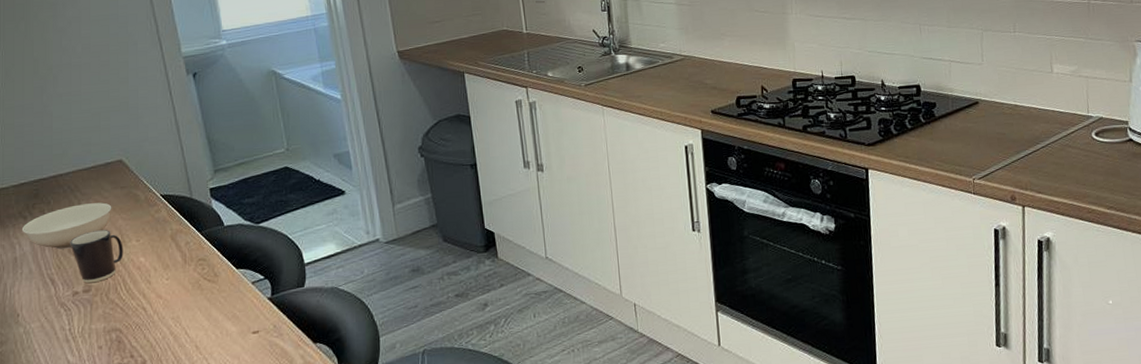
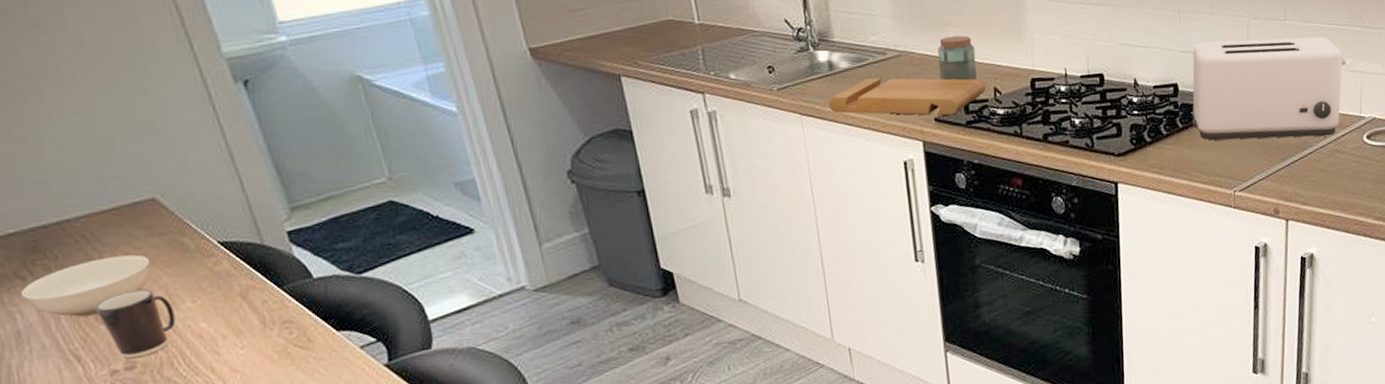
cutting board: none [624,76,755,109] -> present [828,77,986,116]
peanut butter: none [715,43,747,81] -> present [937,35,977,81]
toaster: none [932,46,1072,134] -> present [1192,36,1346,141]

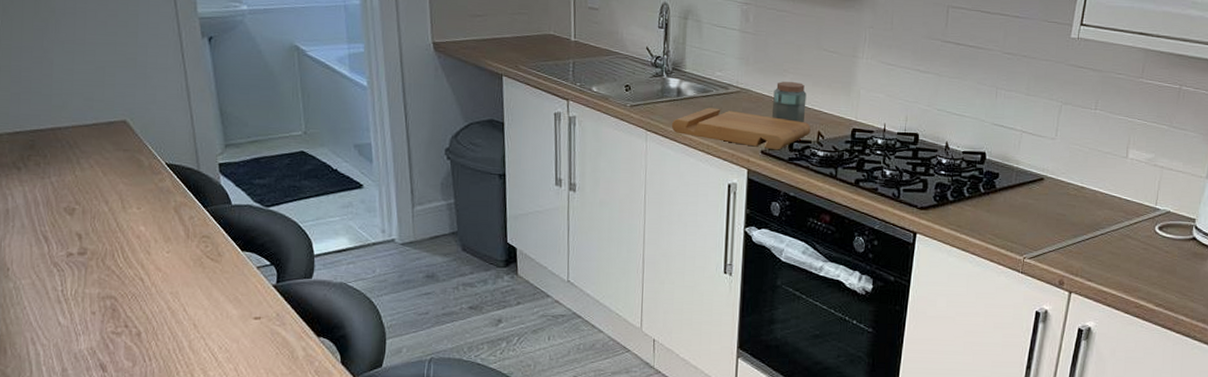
bowl: present [20,254,151,318] -> none [15,162,113,207]
mug: present [95,289,176,359] -> none [66,192,123,246]
toaster: present [1192,36,1346,141] -> none [994,118,1149,221]

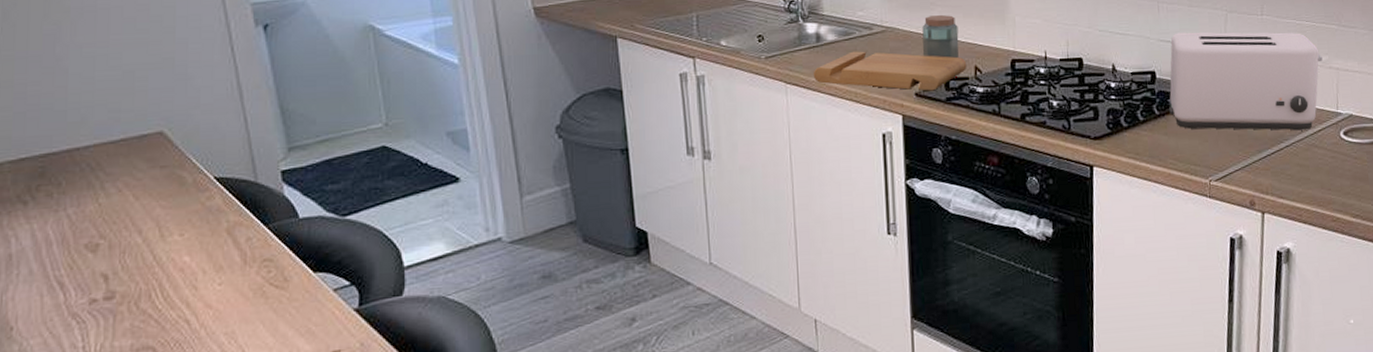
toaster: none [994,118,1149,221] -> present [1169,31,1323,131]

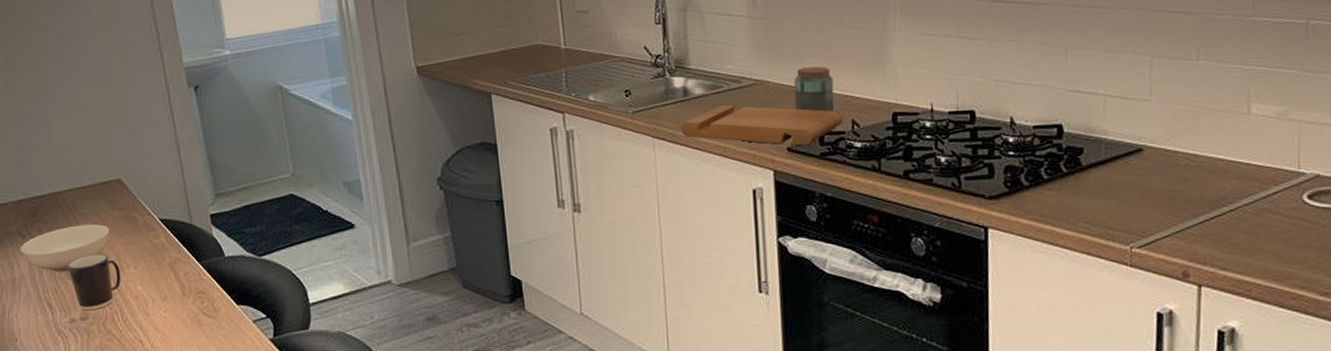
bowl: none [19,185,147,245] -> present [20,224,110,273]
mug: none [87,220,161,289] -> present [68,254,121,311]
toaster: present [1169,31,1323,131] -> none [1080,79,1279,193]

